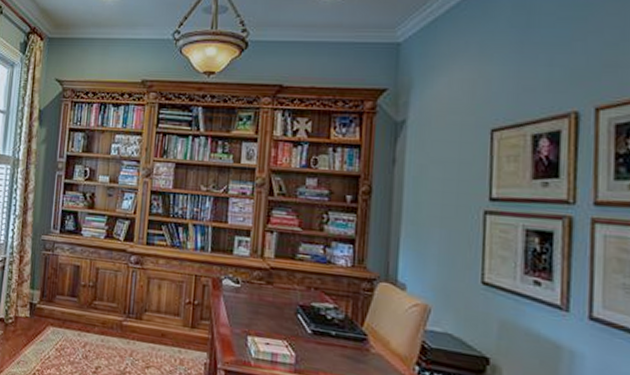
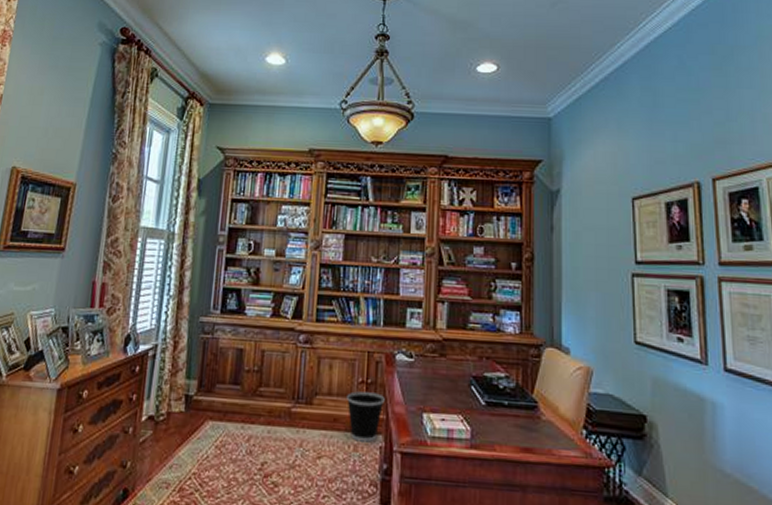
wastebasket: none [174,311,211,358] -> present [347,391,385,443]

